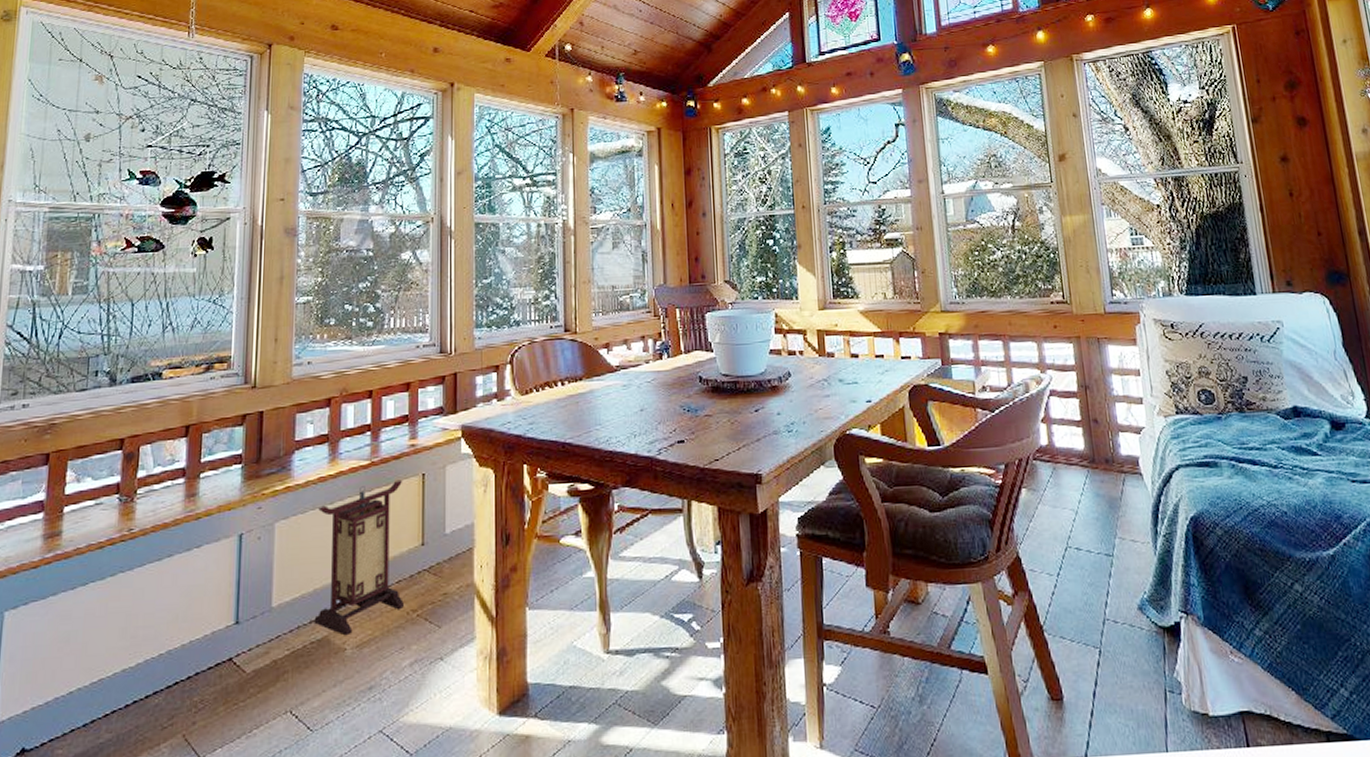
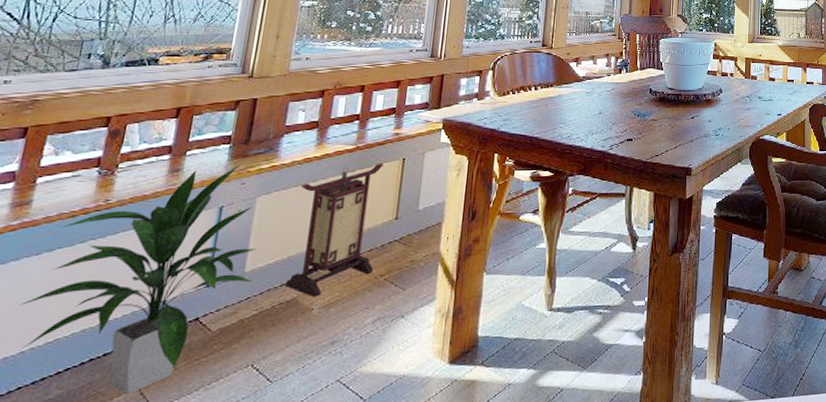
indoor plant: none [62,486,281,741] -> present [19,165,257,396]

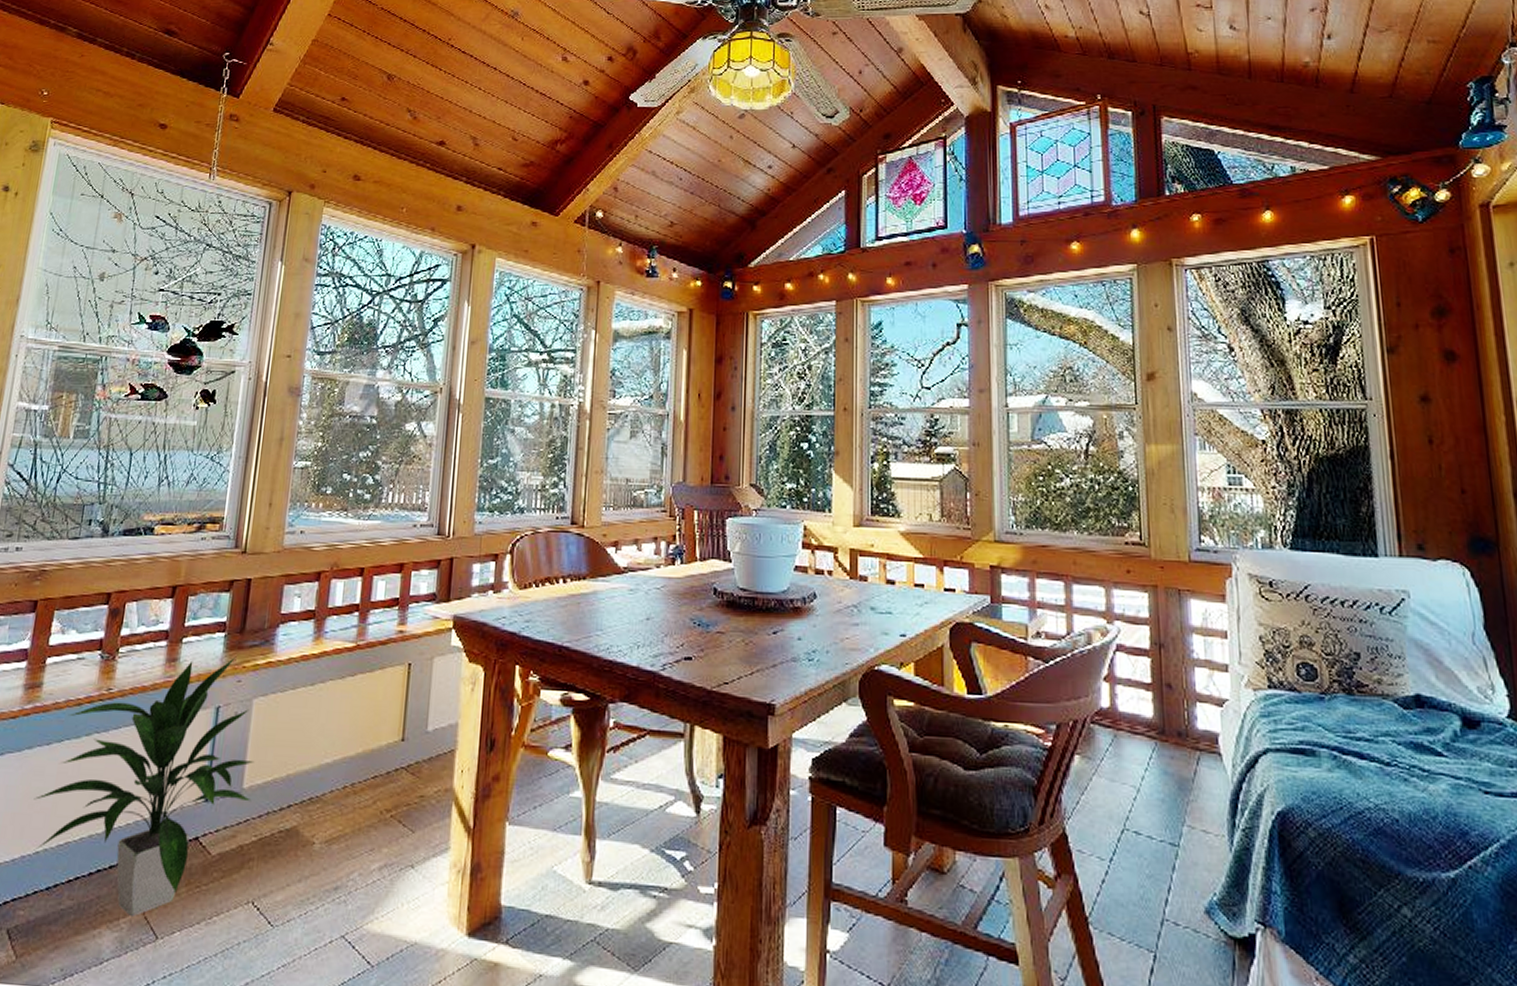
lantern: present [285,164,385,298] -> none [284,668,388,829]

